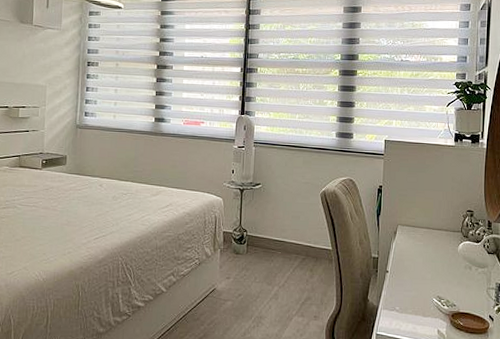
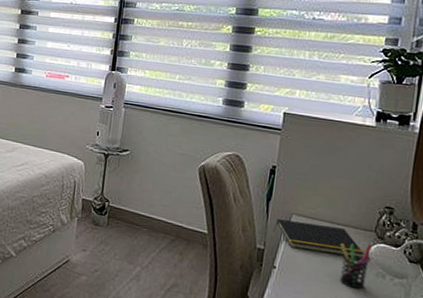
notepad: none [384,230,455,255] -> present [274,219,365,258]
pen holder: none [436,242,461,281] -> present [340,243,373,289]

